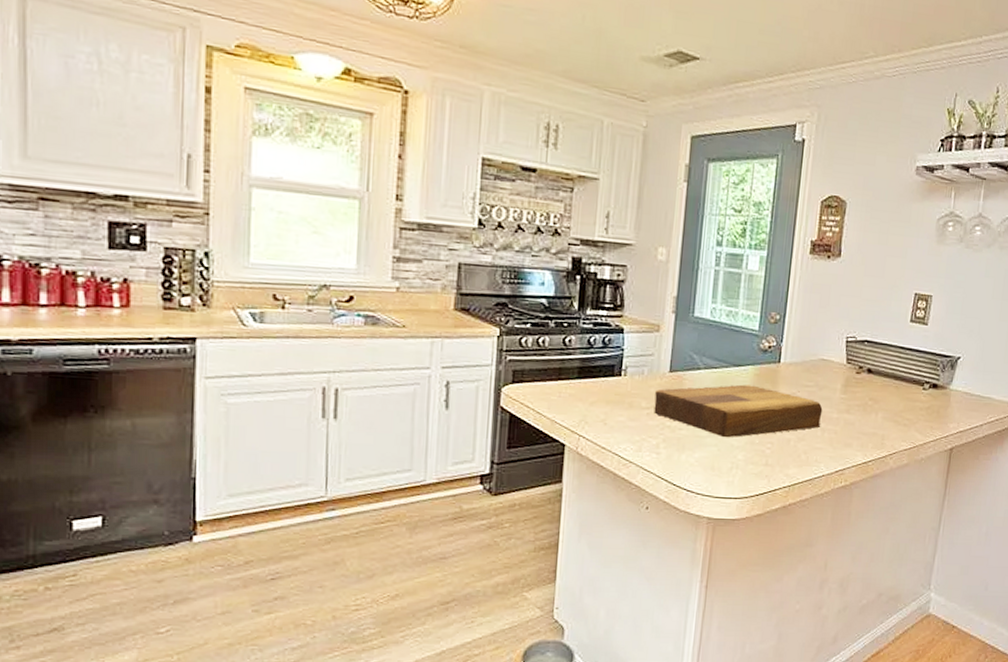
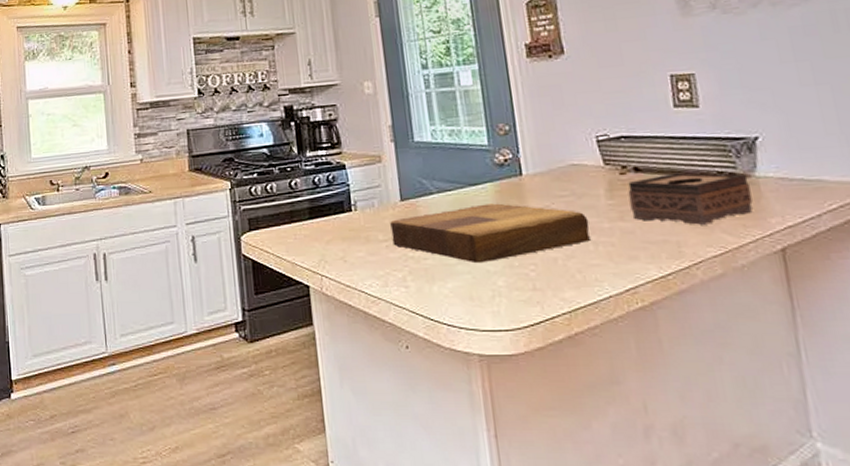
tissue box: none [856,378,945,424] -> present [628,172,753,225]

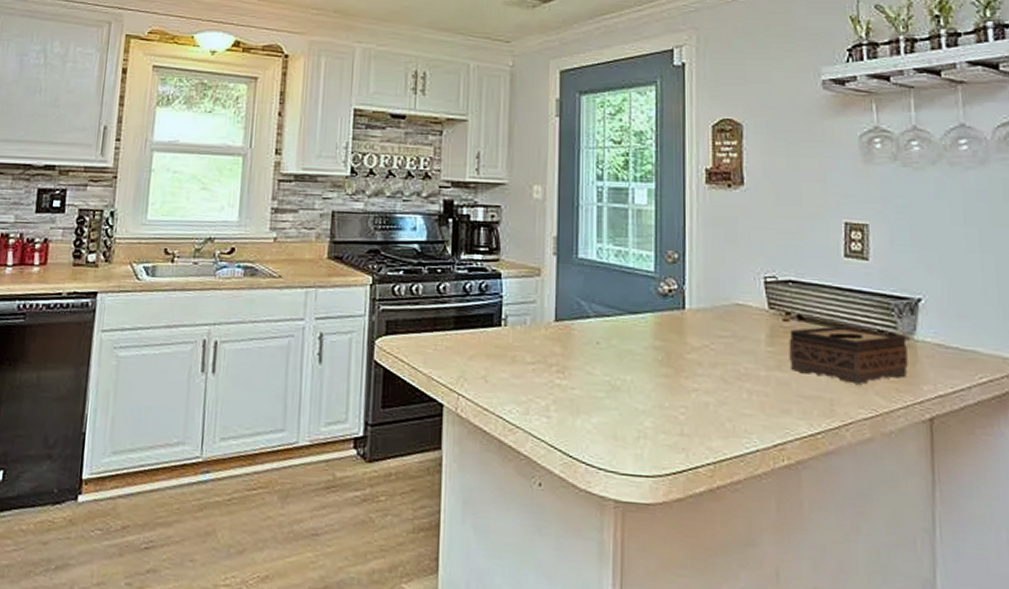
cutting board: present [390,203,592,264] -> none [540,335,746,400]

